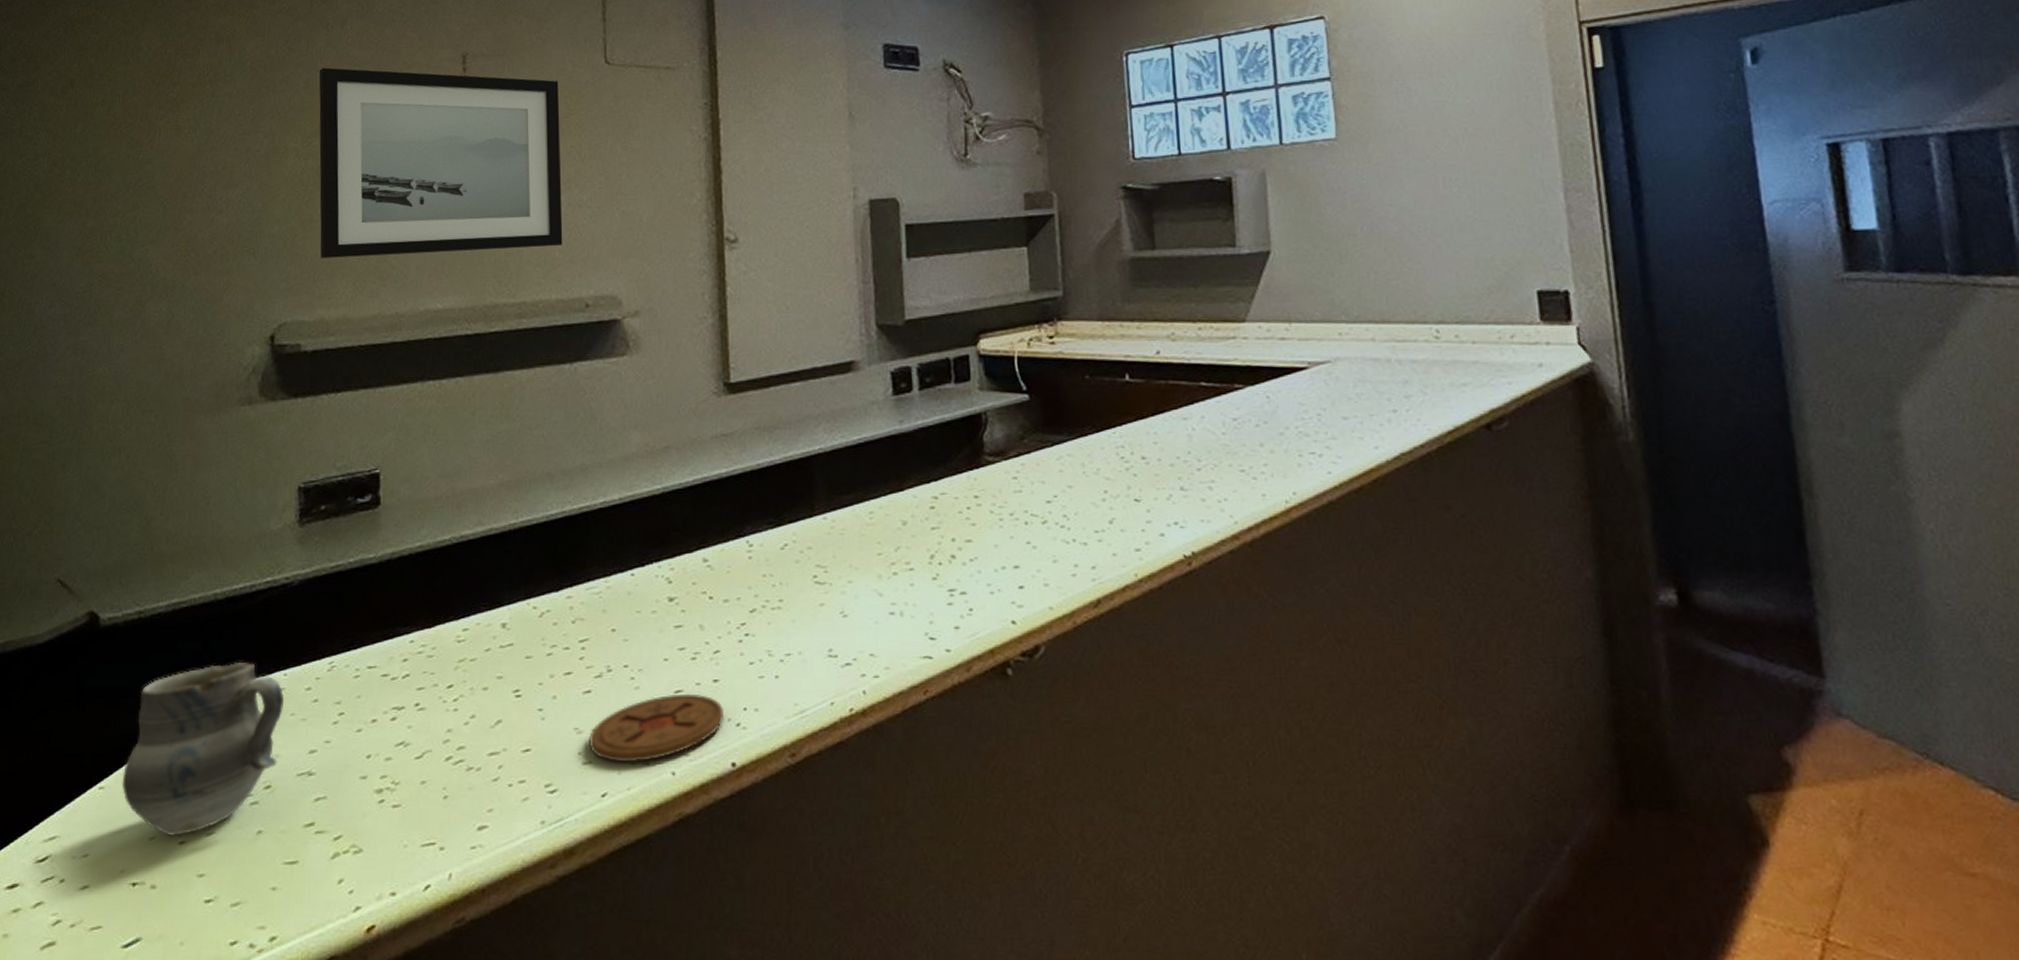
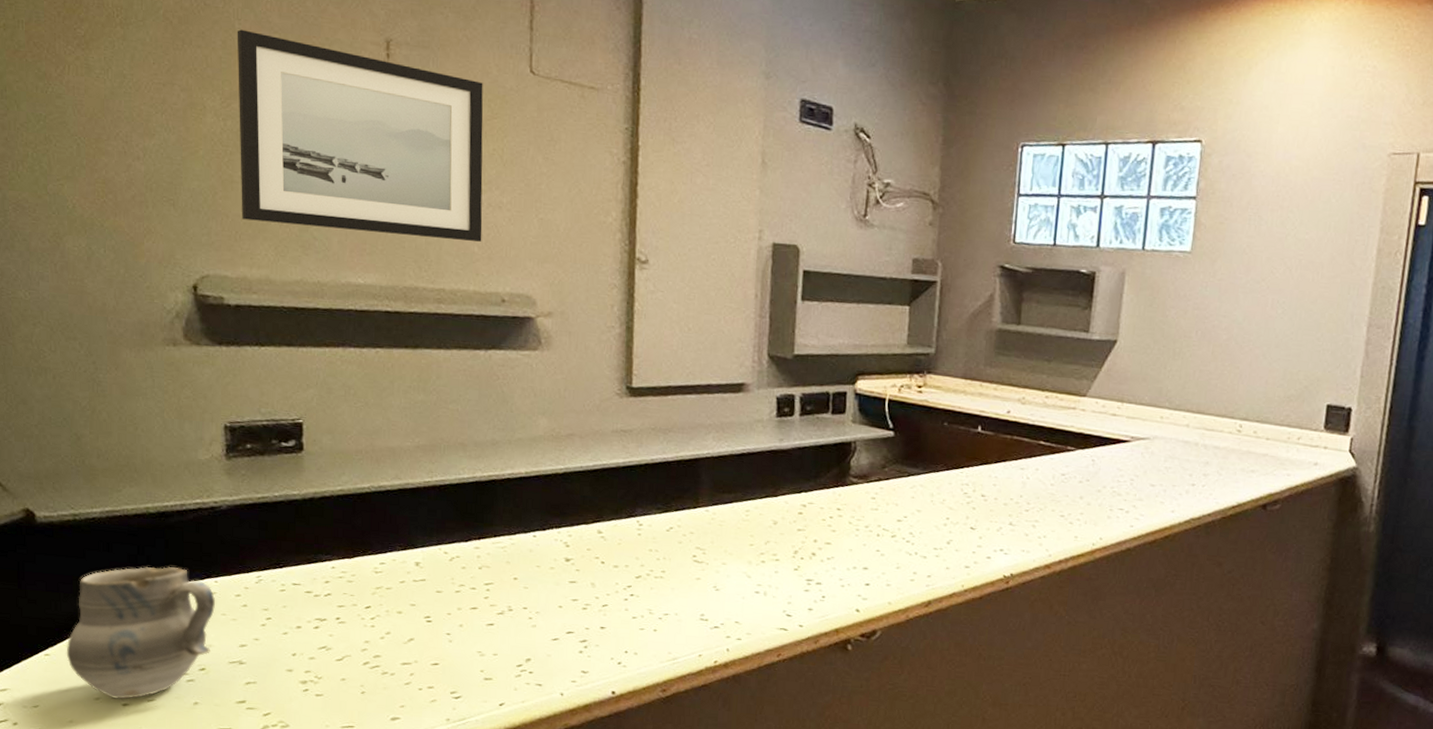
coaster: present [589,693,725,763] -> none [490,634,609,683]

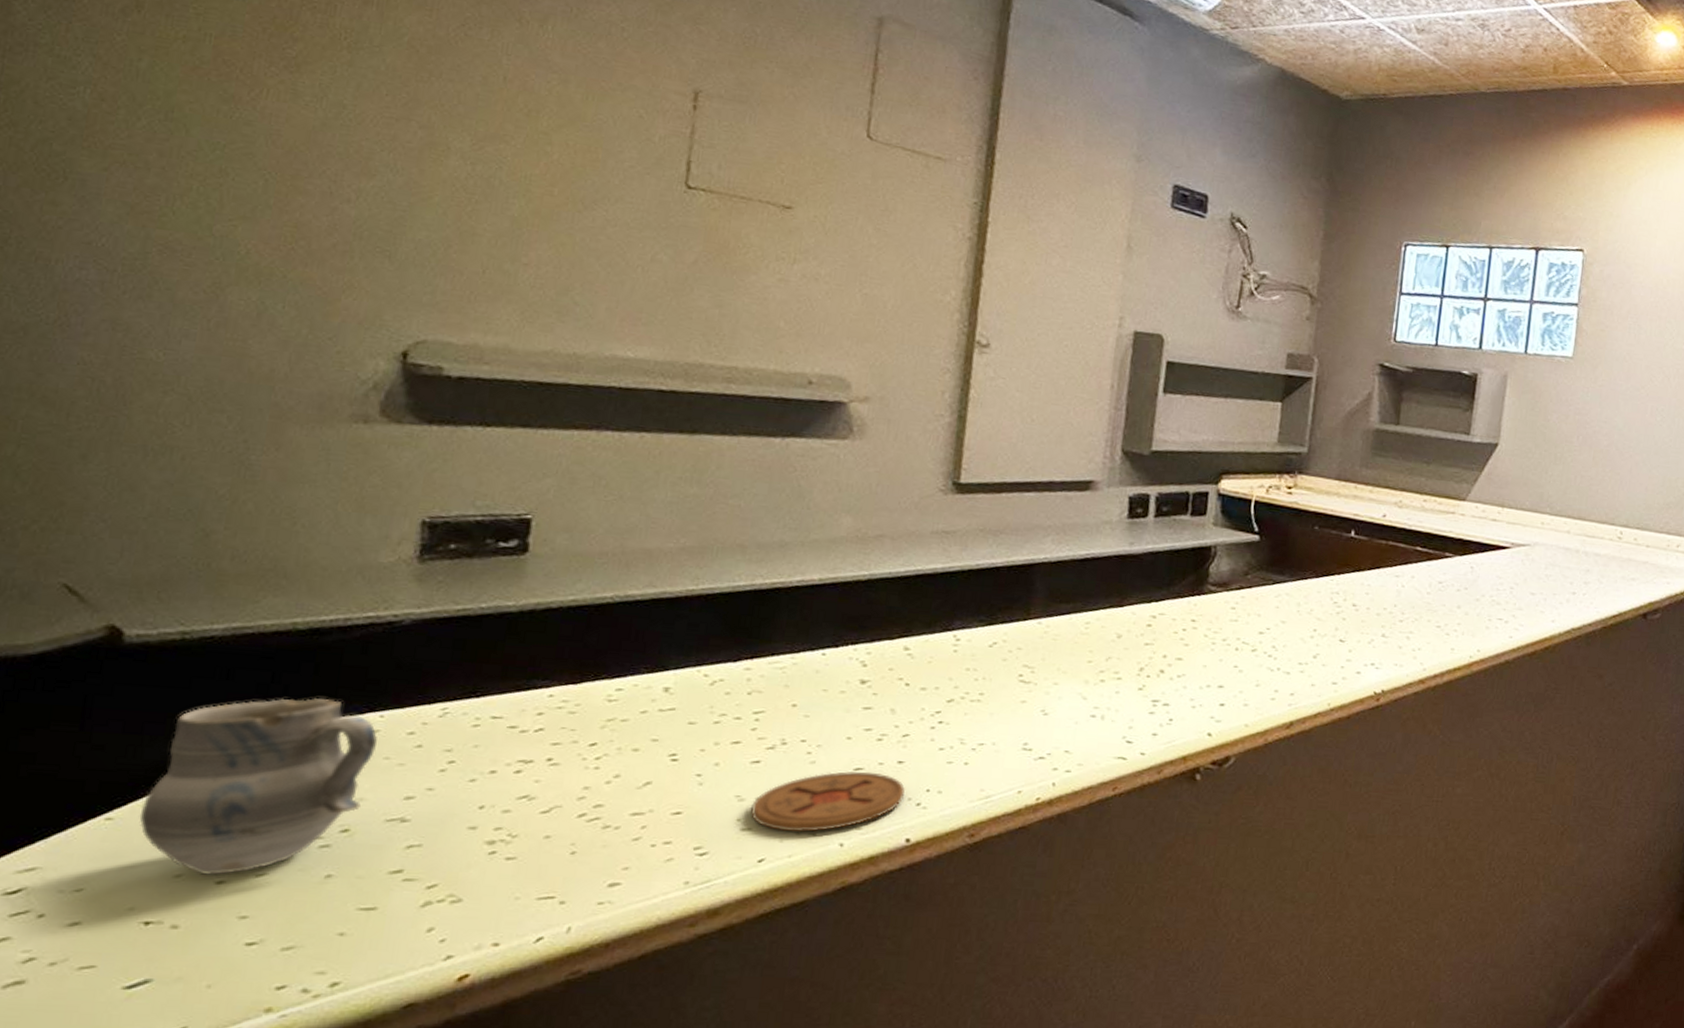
wall art: present [237,29,484,242] -> none [481,65,809,316]
coaster: none [490,634,609,683] -> present [751,771,906,833]

